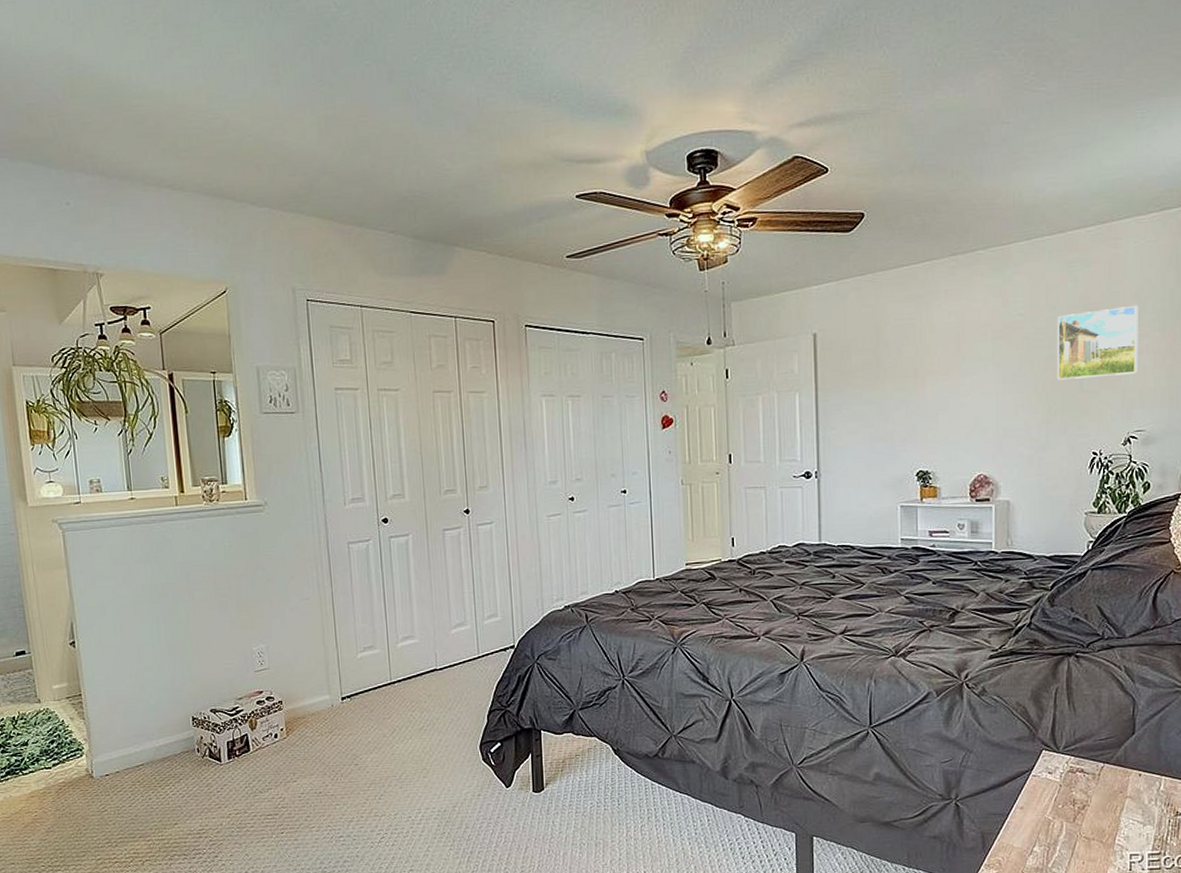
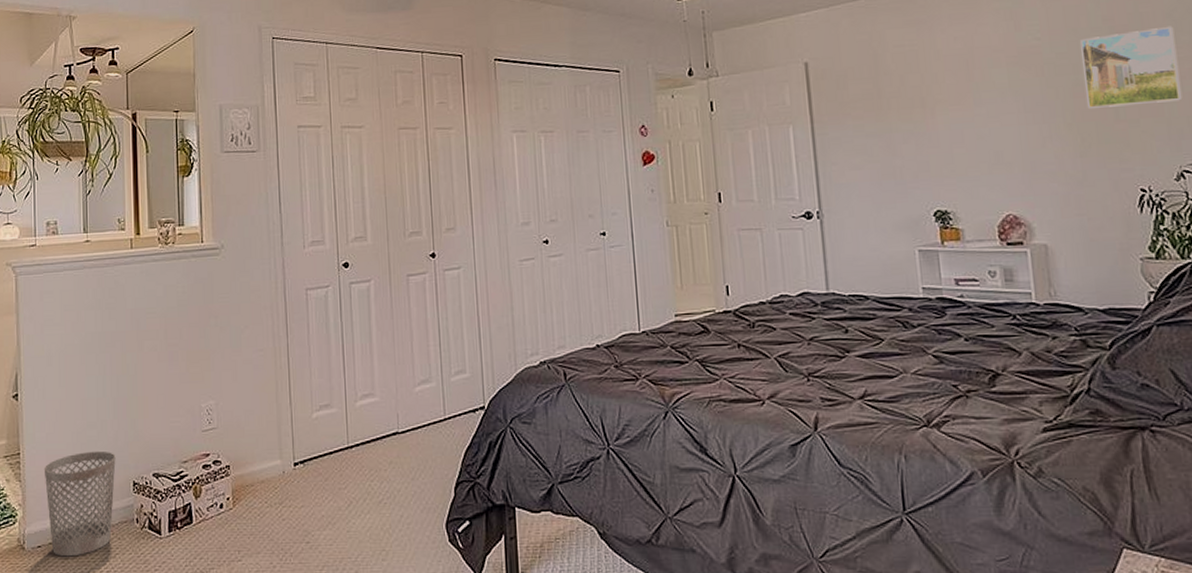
wastebasket: none [106,690,175,783] -> present [44,450,116,557]

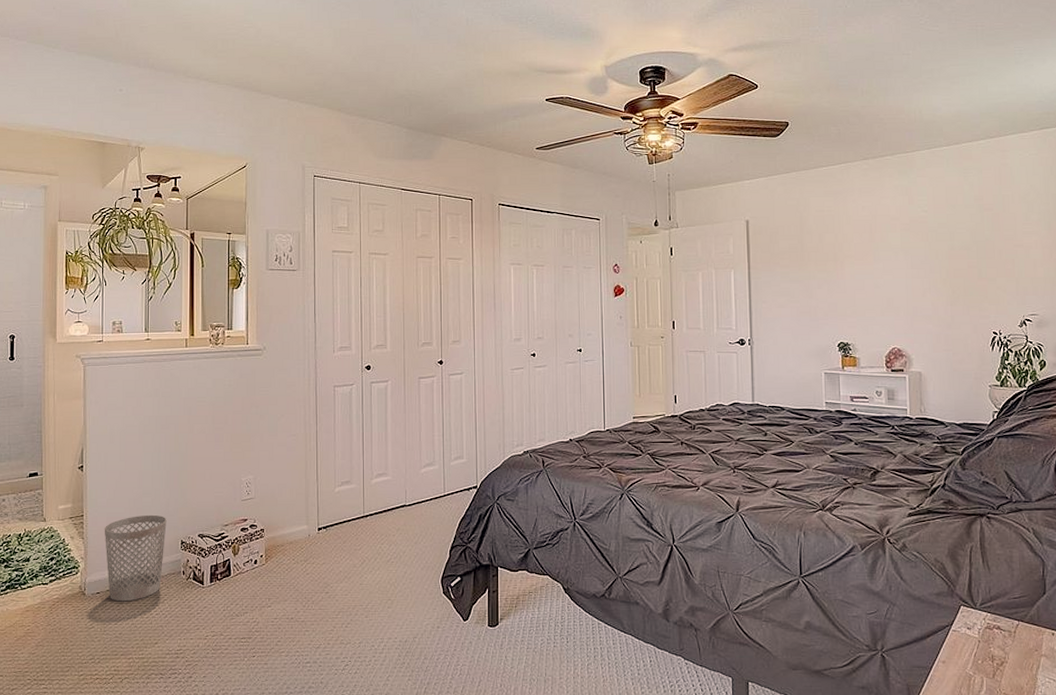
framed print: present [1080,26,1183,108] -> none [957,207,1029,268]

